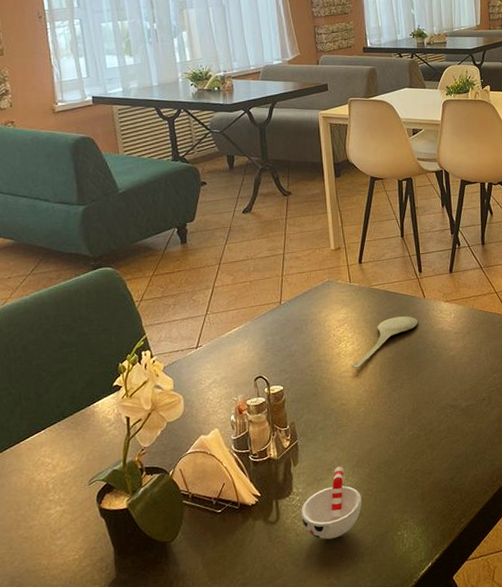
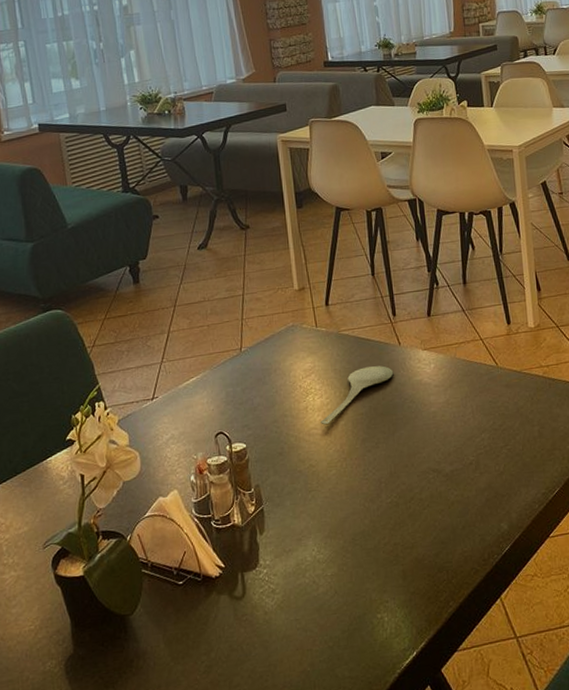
cup: present [301,466,362,540] -> none [269,536,336,620]

